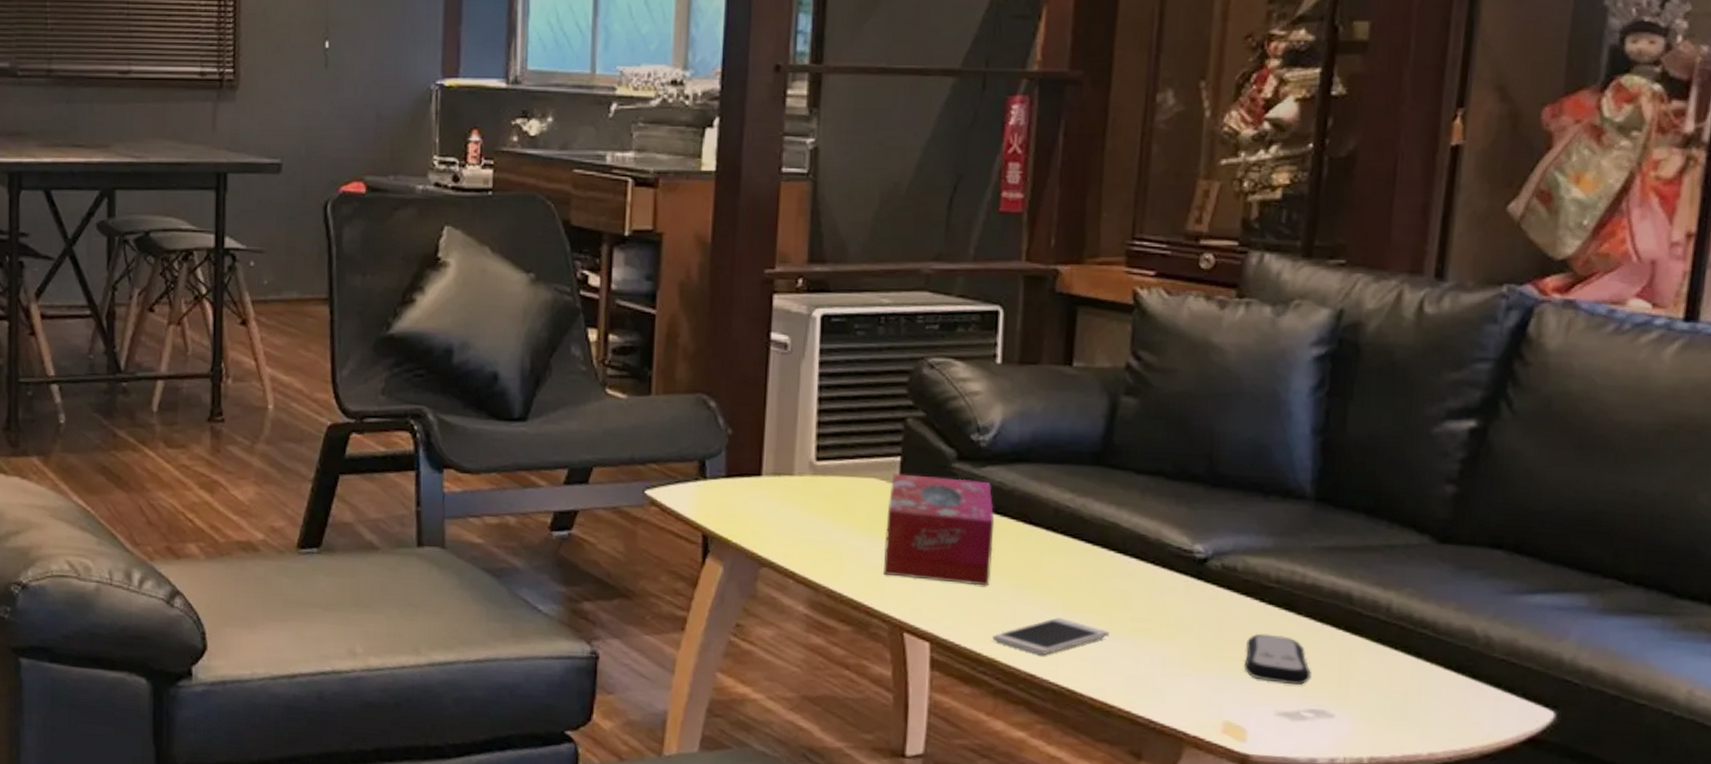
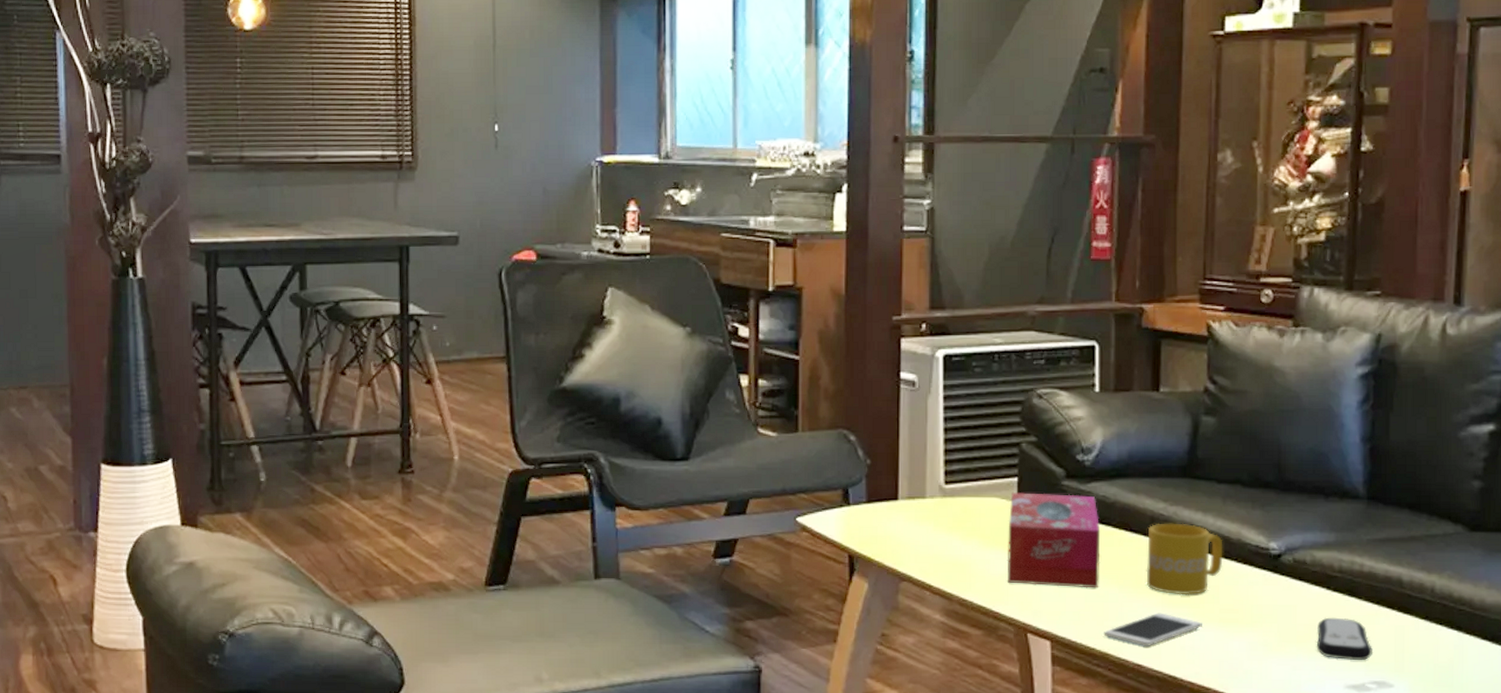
mug: none [1046,516,1139,600] -> present [1146,523,1223,595]

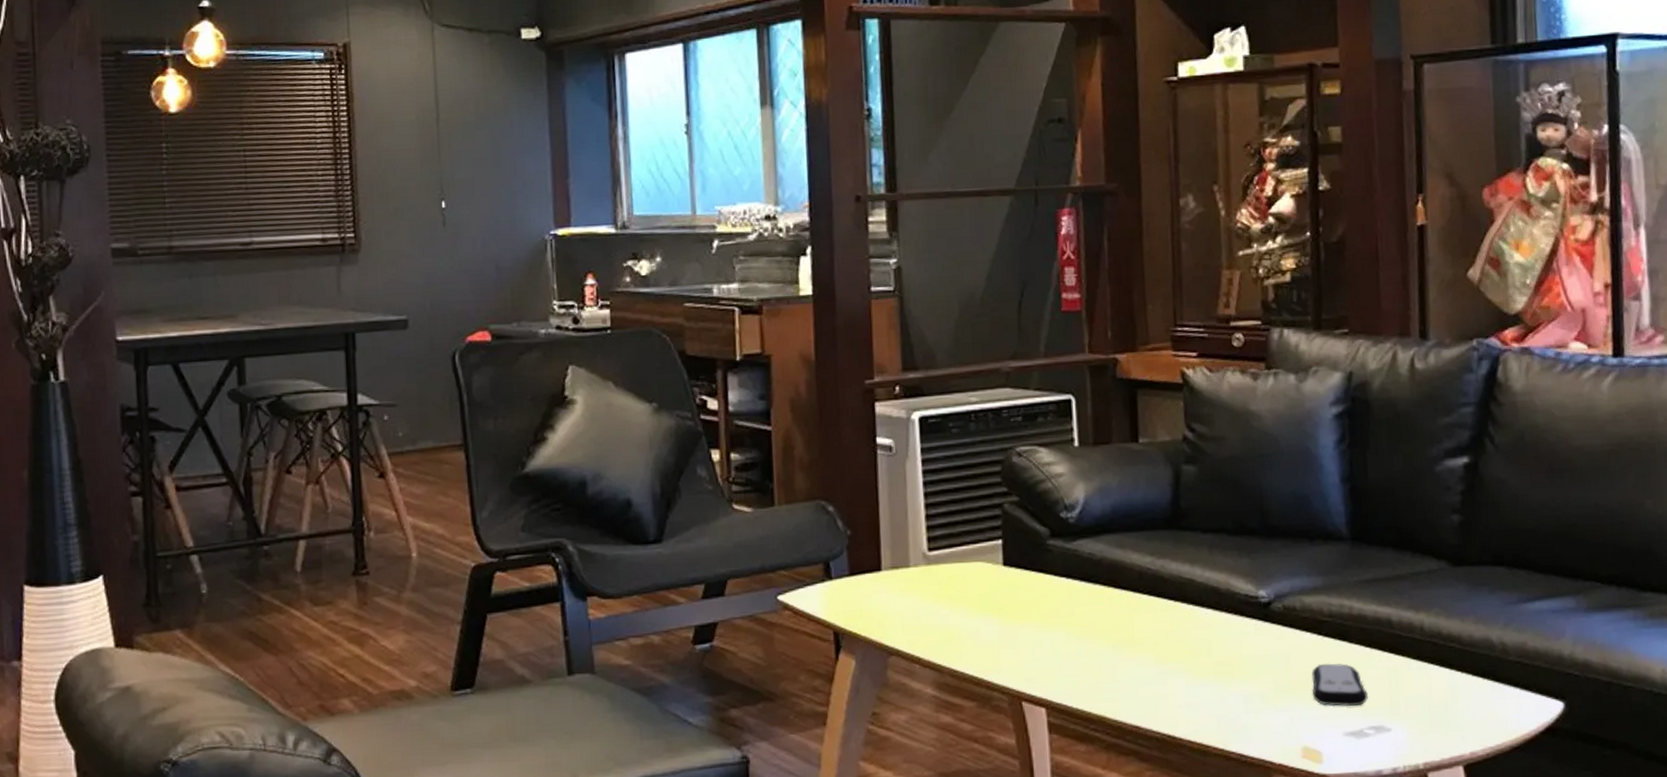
tissue box: present [1007,492,1101,588] -> none [995,553,1092,651]
cell phone: present [1104,612,1202,647] -> none [1099,670,1198,708]
mug: present [1146,523,1223,595] -> none [1137,576,1214,651]

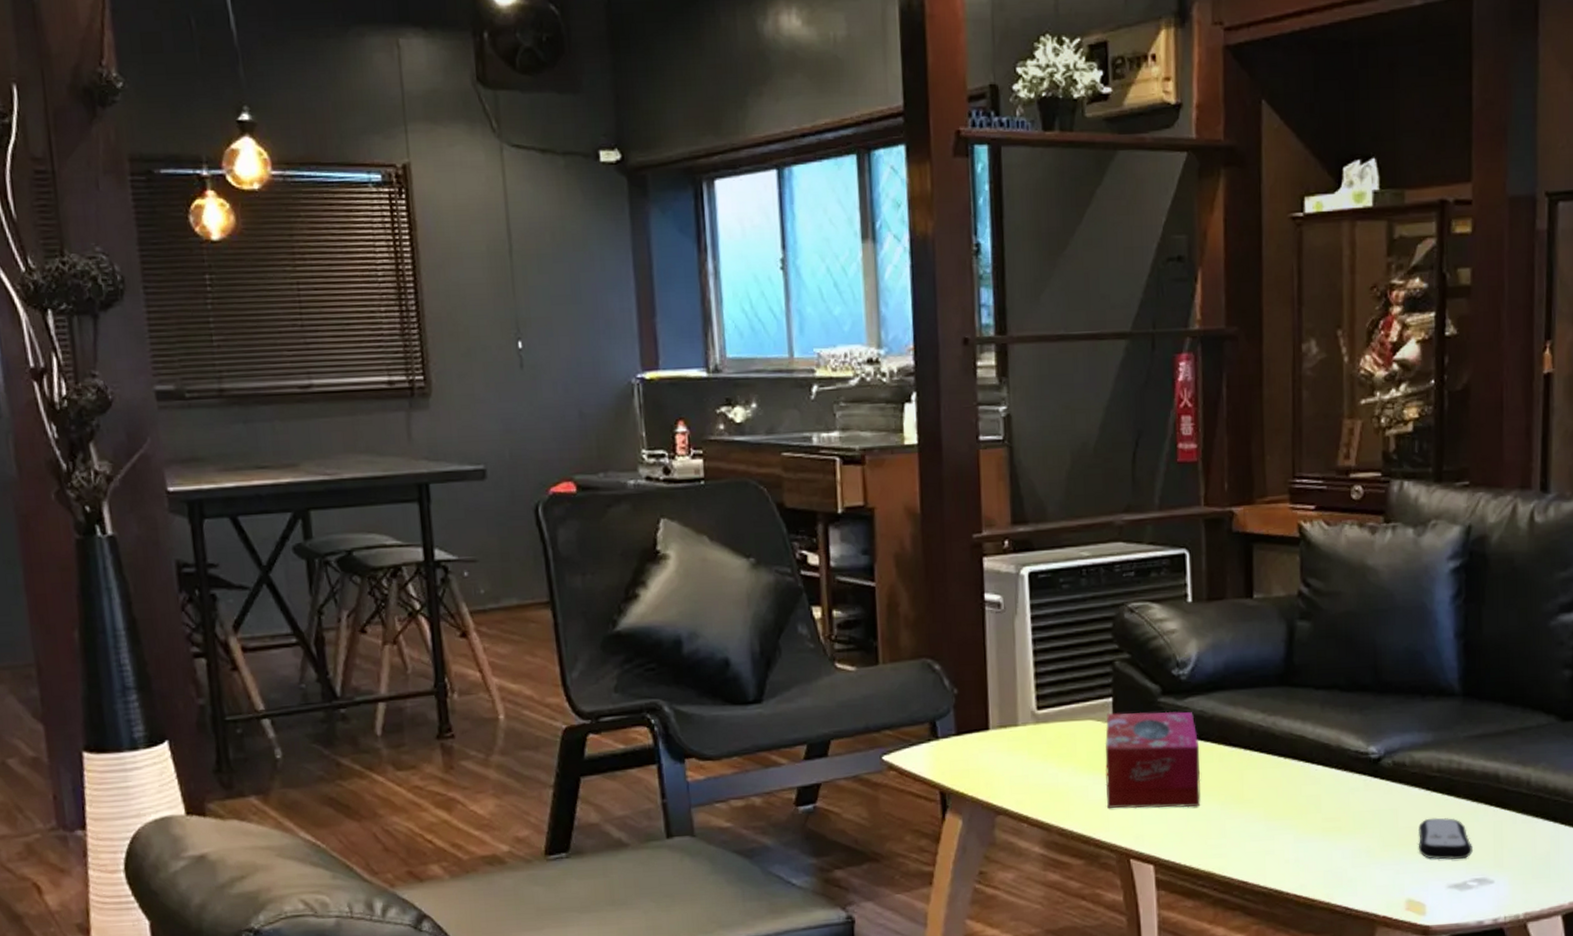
tissue box: none [995,553,1092,651] -> present [1104,711,1201,809]

